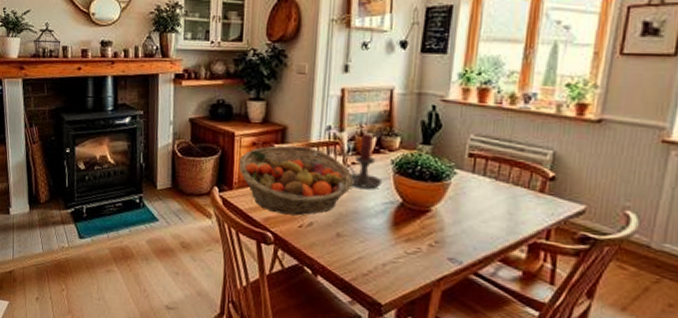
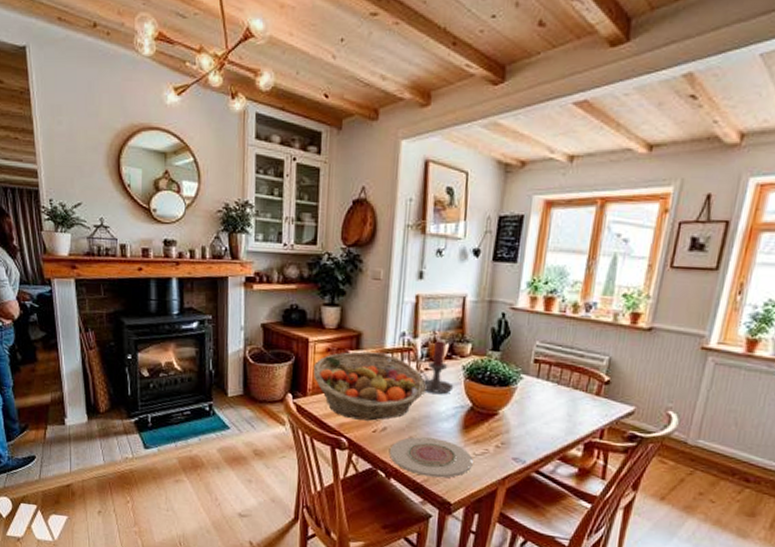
plate: none [316,232,405,277] -> present [390,436,473,478]

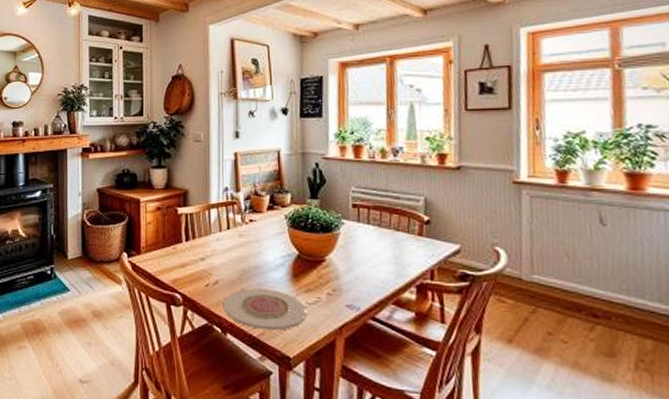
fruit basket: present [313,351,426,421] -> none [145,208,252,275]
candle holder: present [419,341,454,394] -> none [244,193,279,243]

